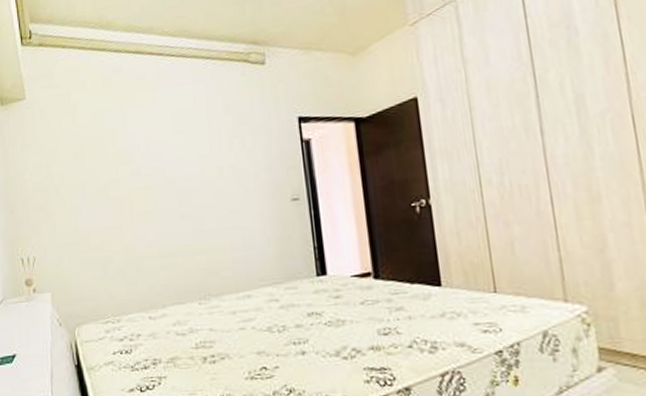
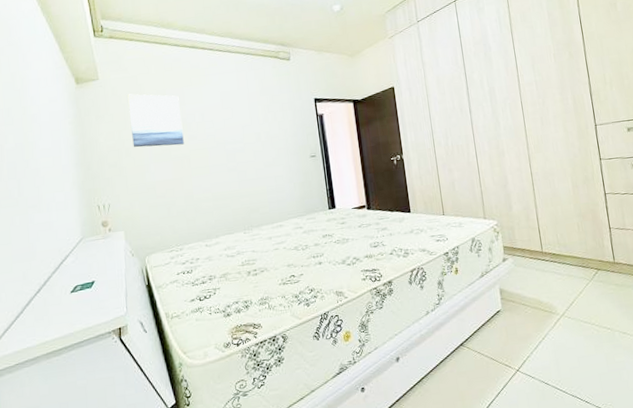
wall art: none [57,116,125,185] -> present [127,94,184,148]

